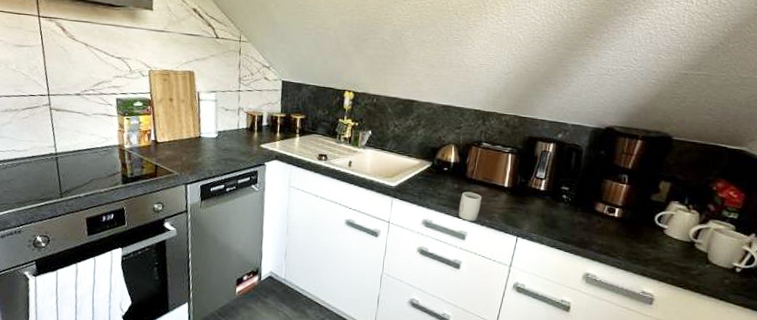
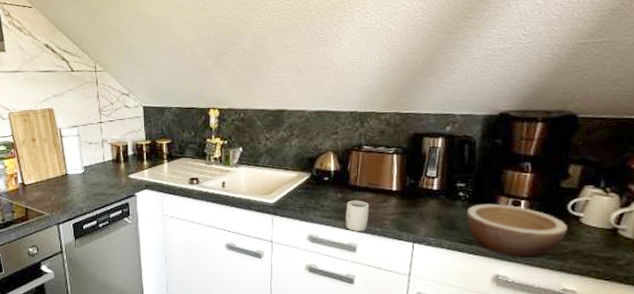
bowl: none [567,207,652,262] -> present [466,203,567,259]

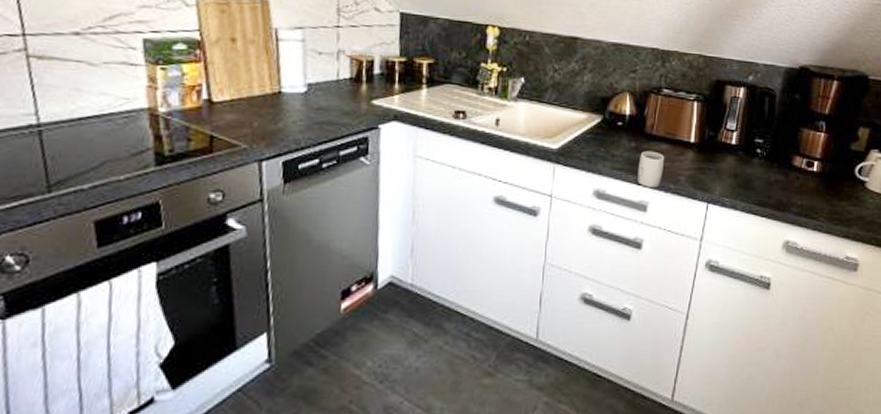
bowl: present [466,203,567,259] -> none [762,163,854,224]

